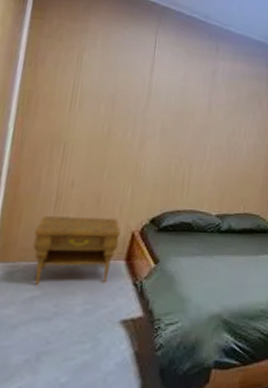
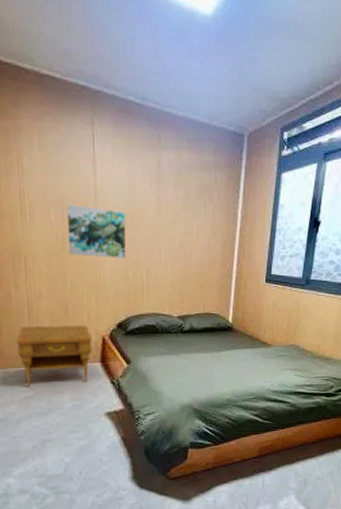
wall art: none [111,99,176,153] -> present [67,205,126,258]

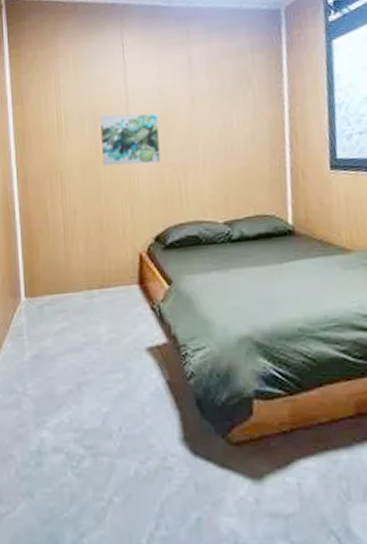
nightstand: present [15,326,93,388] -> none [51,242,130,318]

